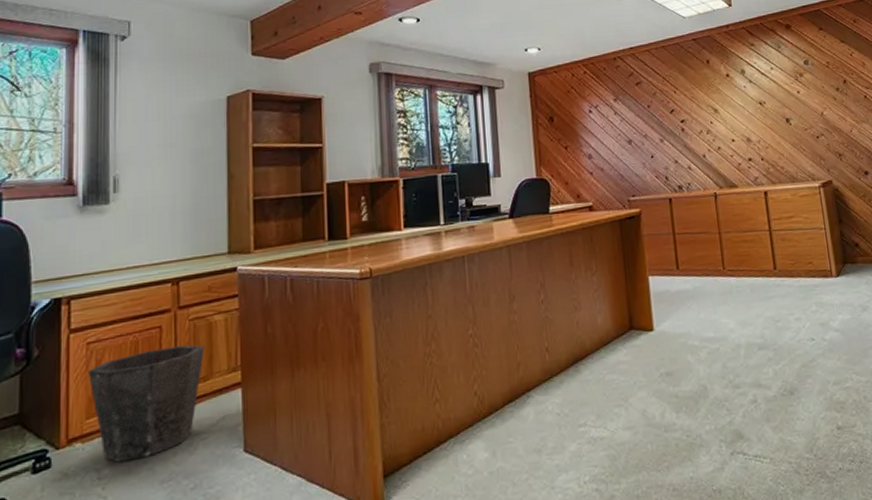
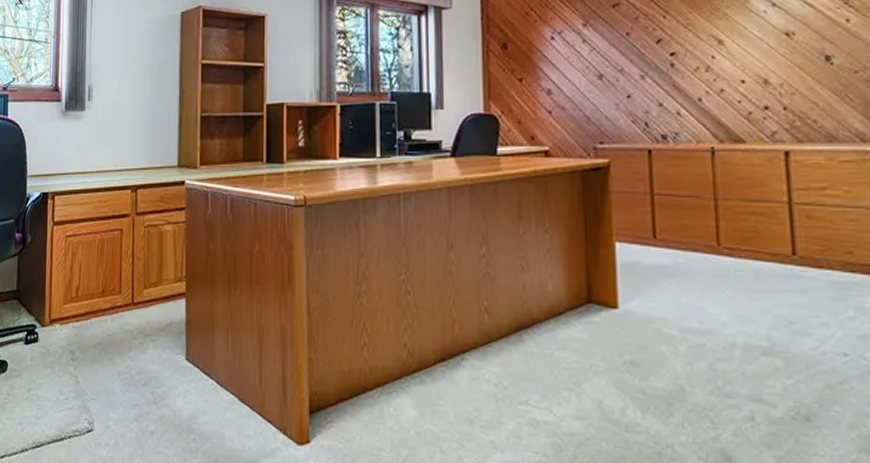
waste bin: present [89,344,204,462] -> none [66,249,156,348]

